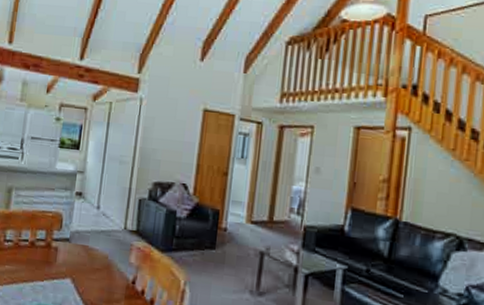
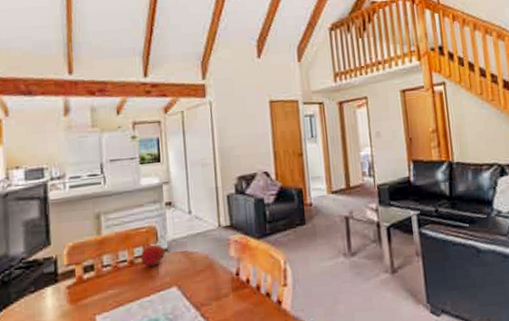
fruit: none [42,230,67,253] -> present [141,244,165,267]

